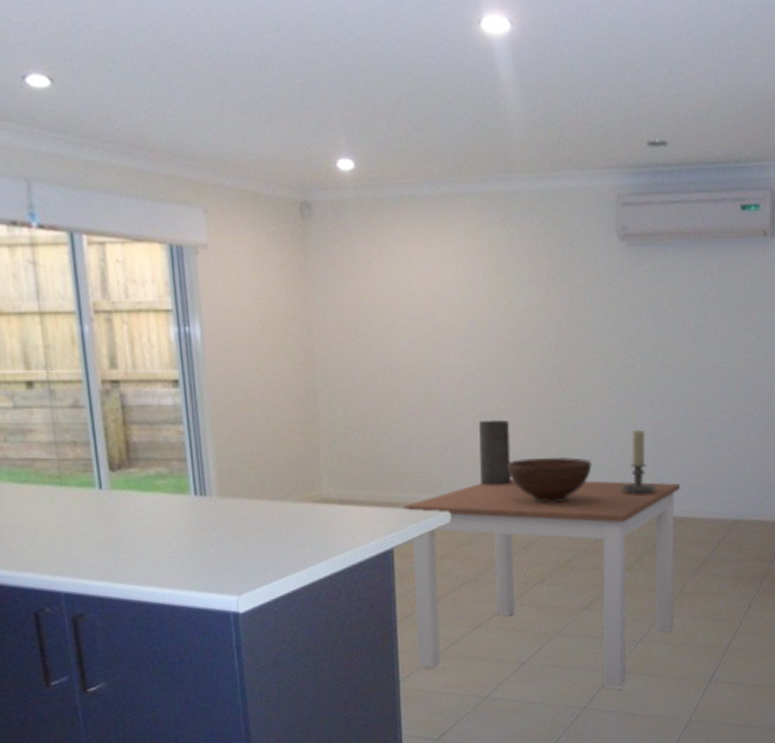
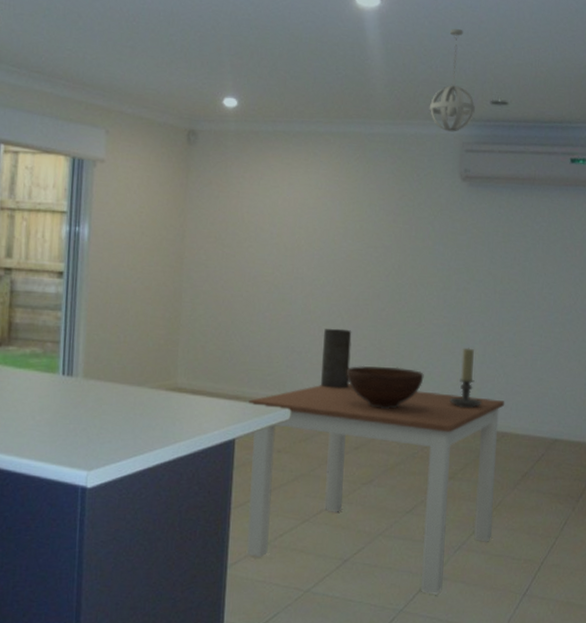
pendant light: none [577,55,629,183] -> present [429,29,475,132]

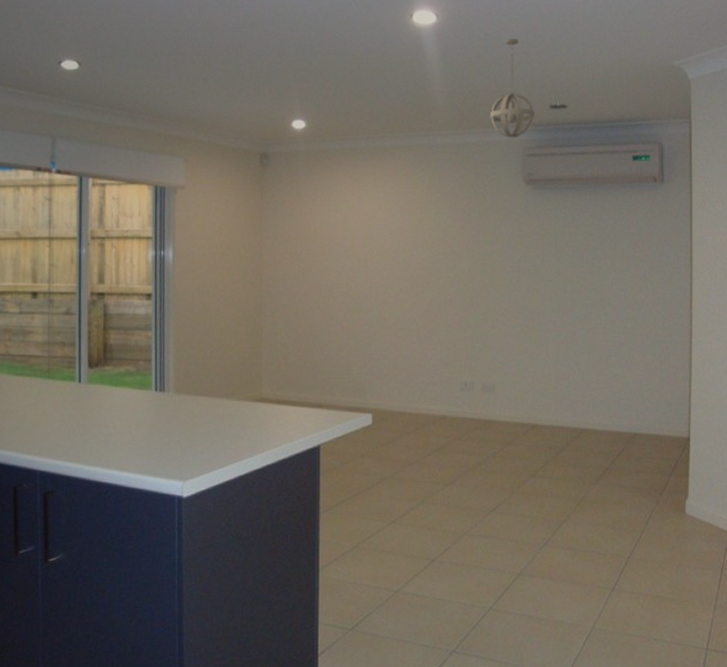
dining table: present [246,383,505,595] -> none [331,386,582,592]
vase: present [320,328,352,389] -> none [399,334,427,392]
fruit bowl: present [347,365,424,409] -> none [424,369,500,410]
candle holder: present [449,347,481,408] -> none [526,347,558,407]

